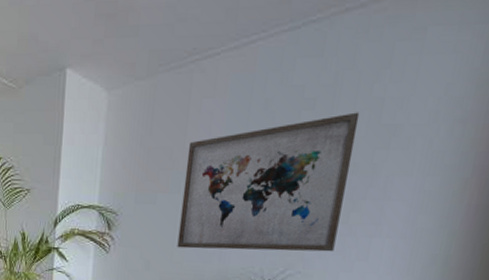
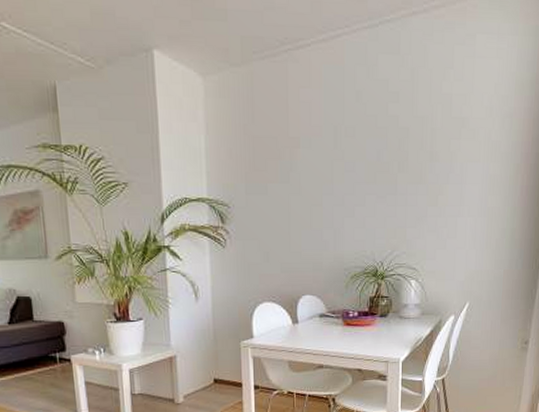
wall art: present [177,112,360,252] -> none [292,106,435,237]

